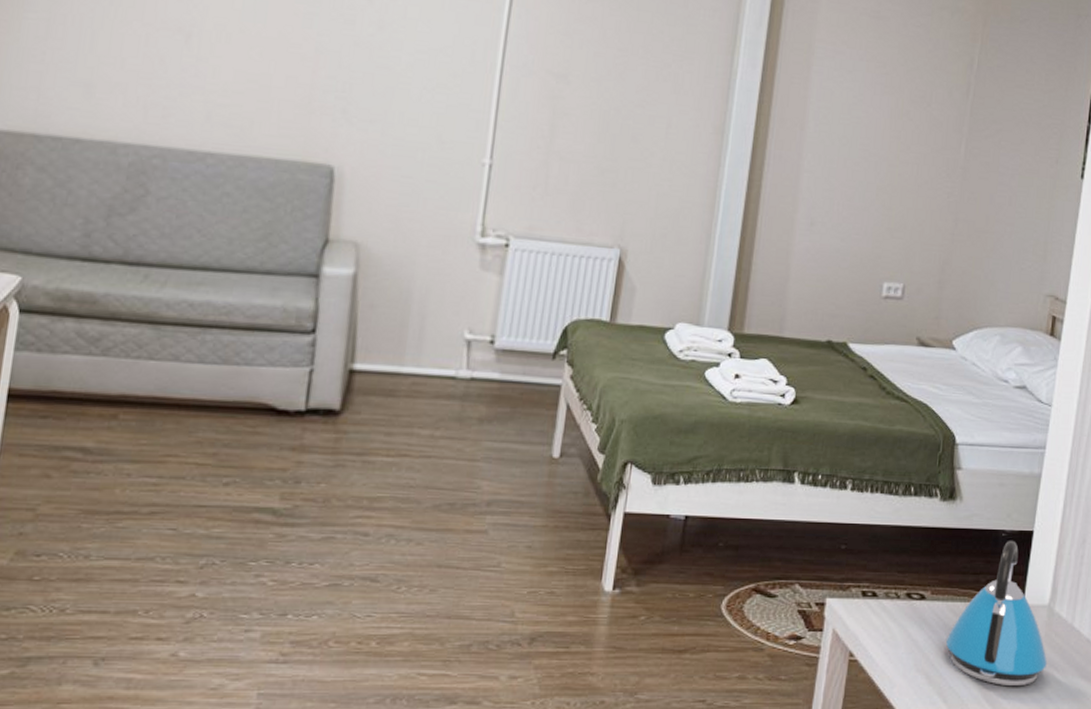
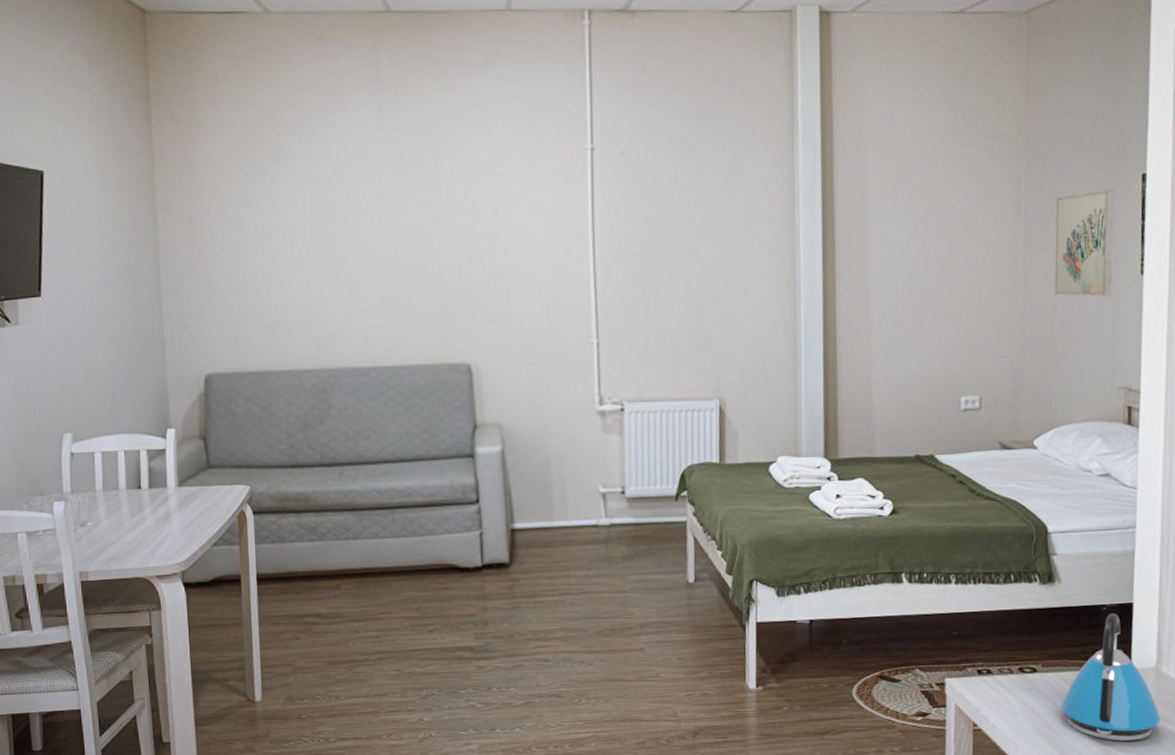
wall art: none [993,83,1065,197] -> present [1054,190,1114,297]

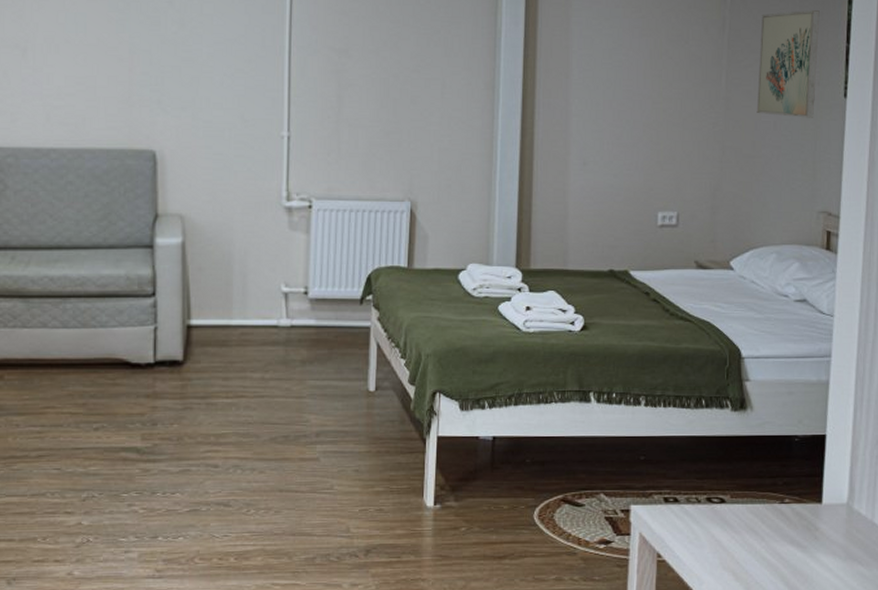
kettle: present [1060,613,1160,742] -> none [748,445,850,581]

